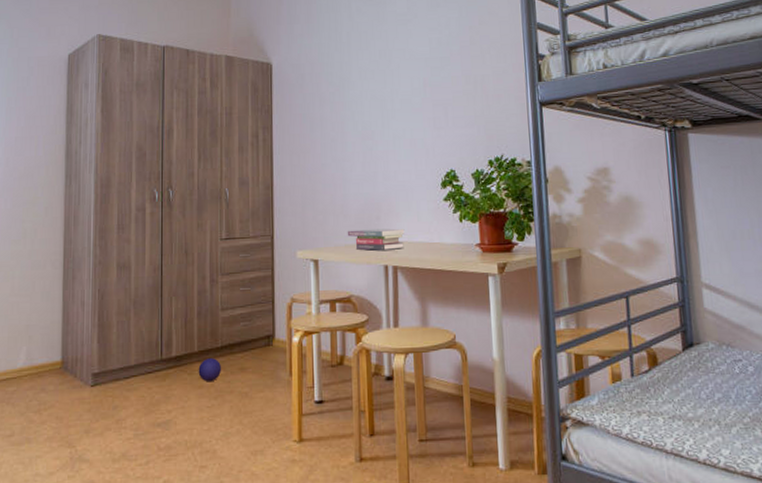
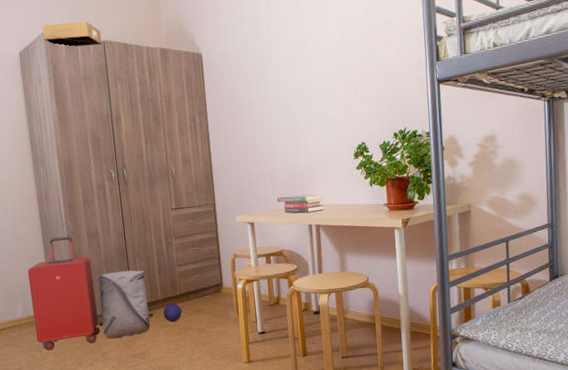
suitcase: none [37,266,118,413] -> present [27,236,101,351]
box: none [97,24,162,51] -> present [42,21,103,47]
backpack: none [116,312,186,401] -> present [98,270,154,339]

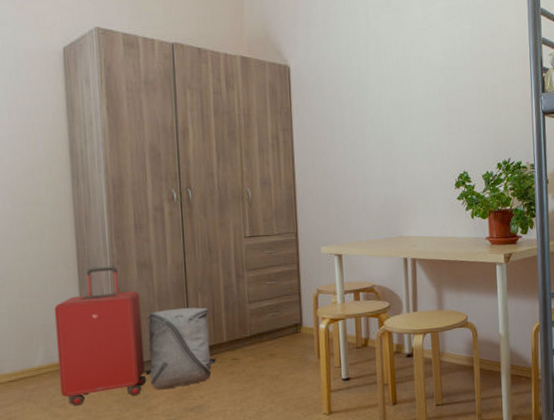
box: present [42,21,103,47] -> none [95,19,171,46]
ball: present [163,304,182,322] -> none [228,347,252,369]
books: present [276,194,325,213] -> none [368,224,422,246]

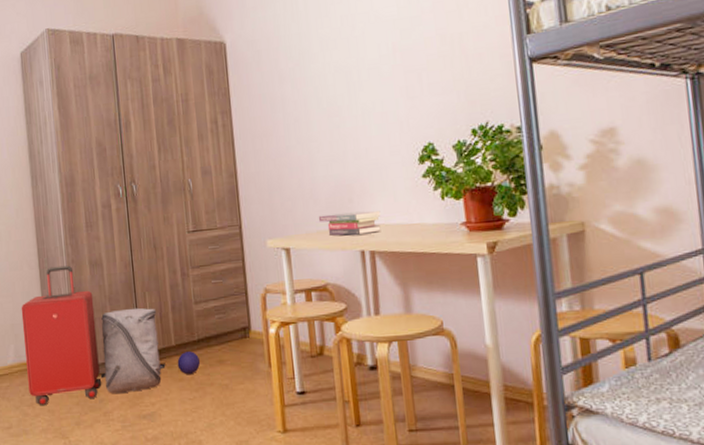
ball: none [228,347,252,369] -> present [177,351,201,375]
books: none [368,224,422,246] -> present [318,210,381,236]

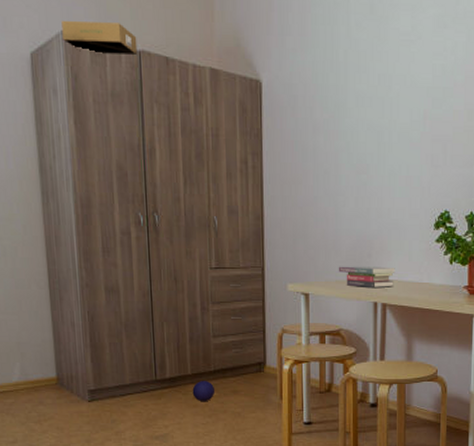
suitcase: present [21,265,102,406] -> none [28,288,115,423]
box: none [46,13,111,44] -> present [61,21,138,54]
backpack: present [100,308,166,394] -> none [113,336,181,416]

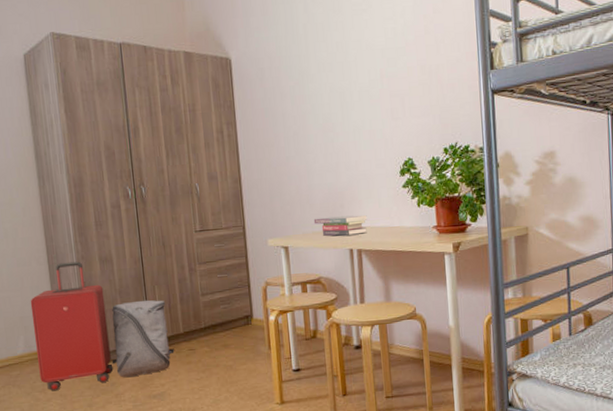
suitcase: none [28,288,115,423] -> present [30,261,114,391]
box: present [61,21,138,54] -> none [50,21,119,49]
backpack: none [113,336,181,416] -> present [111,300,175,378]
ball: present [192,381,215,402] -> none [185,338,207,359]

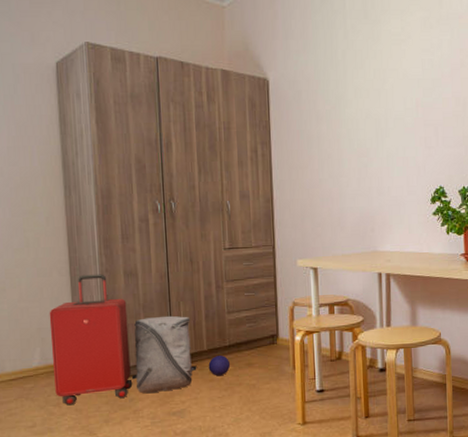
ball: none [185,338,207,359] -> present [208,355,231,376]
books: present [313,215,367,237] -> none [344,239,397,260]

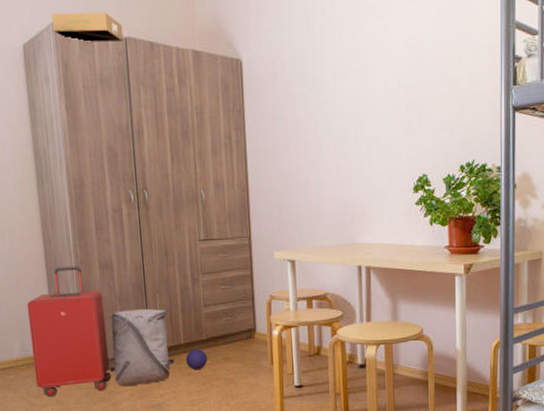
box: none [85,34,155,61] -> present [51,12,124,42]

